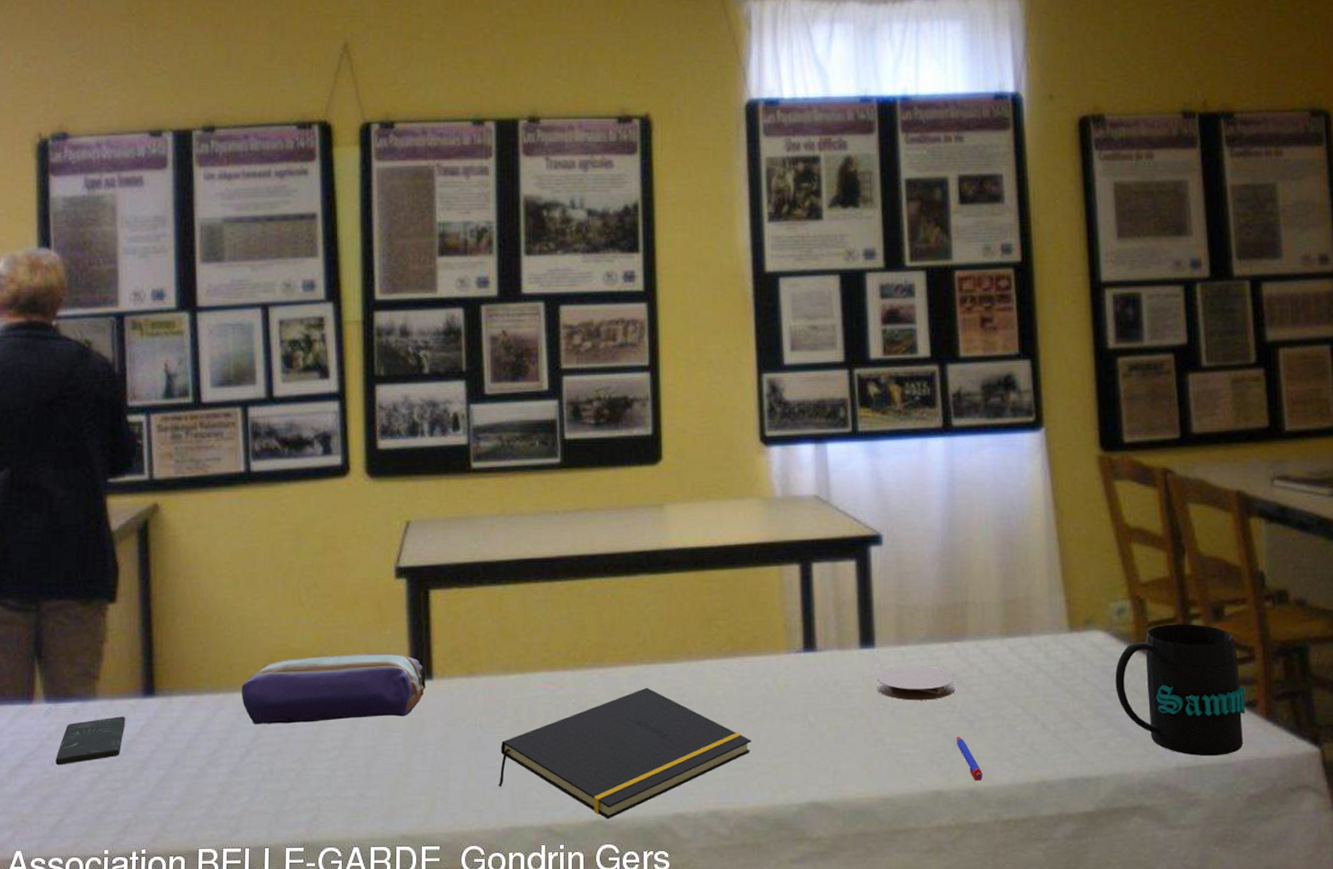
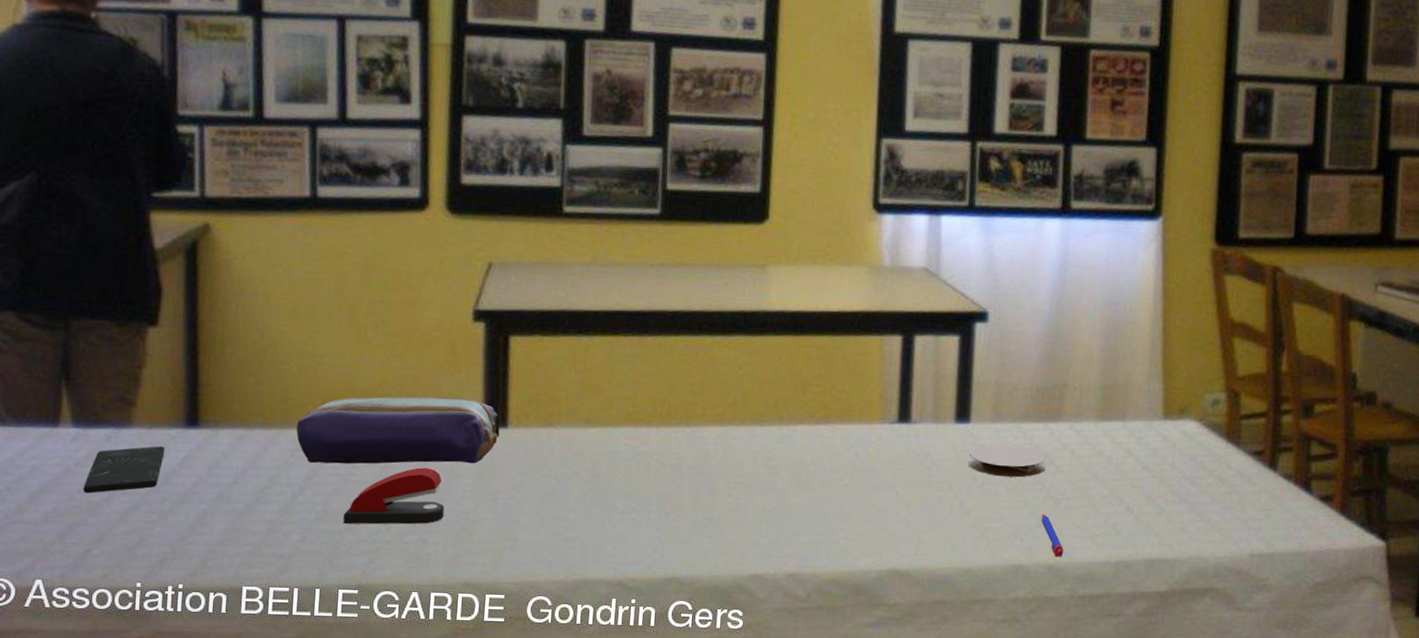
stapler: none [287,723,379,782] -> present [343,467,444,525]
notepad: present [498,687,751,819] -> none [570,448,837,577]
mug: present [1115,624,1246,756] -> none [1201,418,1324,545]

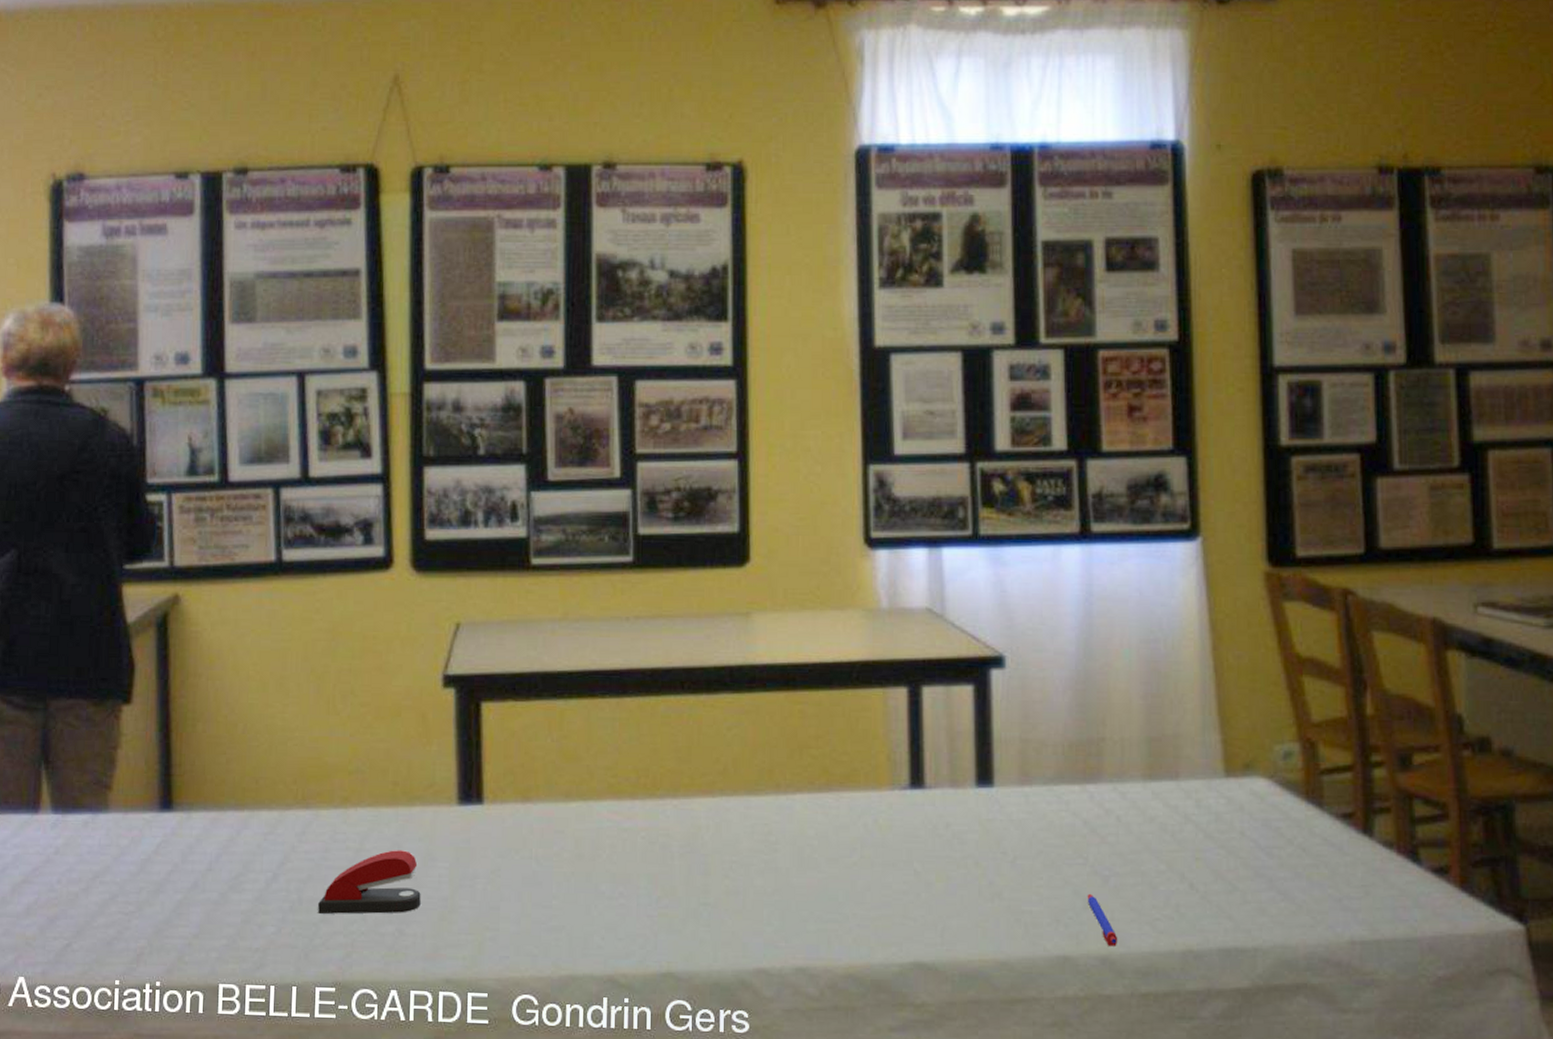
smartphone: present [83,446,165,494] -> none [62,831,140,884]
pencil case: present [296,396,500,464] -> none [269,770,475,848]
coaster: present [968,442,1047,478] -> none [995,809,1088,851]

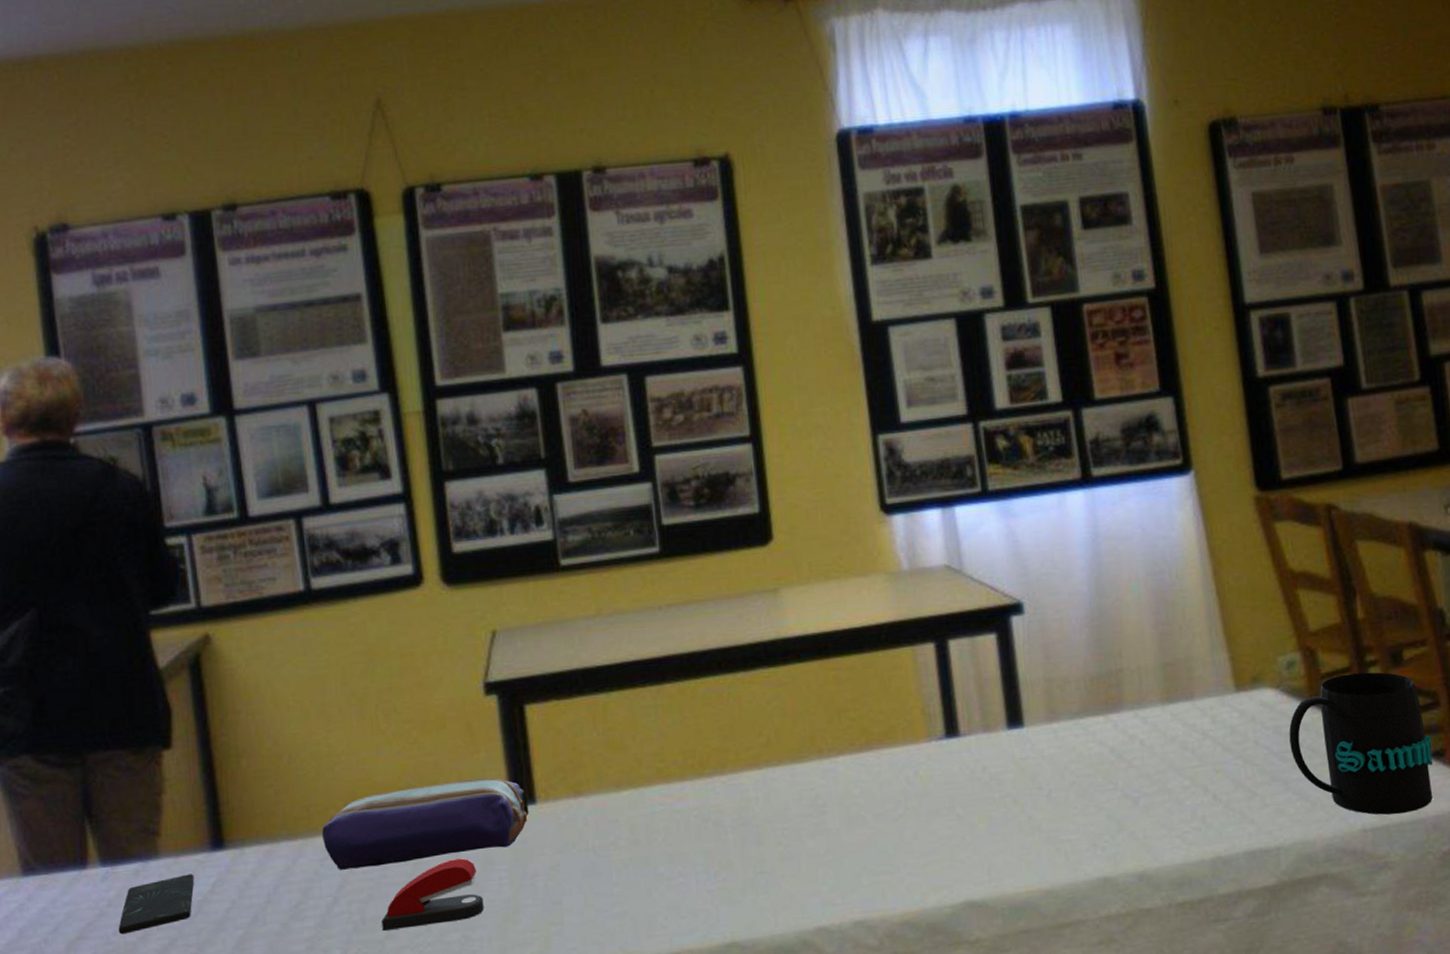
smartphone: none [62,831,140,884] -> present [118,874,195,935]
pencil case: none [269,770,475,848] -> present [322,777,529,870]
pen: present [1087,894,1118,946] -> none [1120,817,1153,863]
mug: none [1279,772,1436,929] -> present [1289,672,1434,815]

